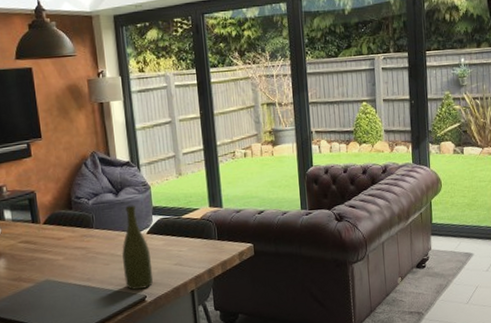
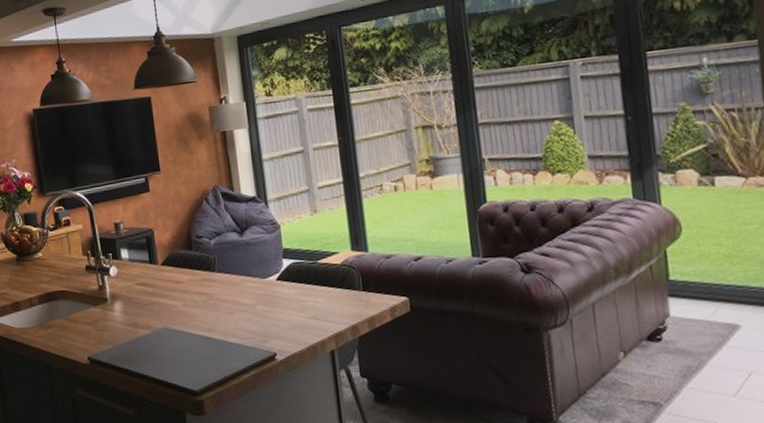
bottle: present [121,205,154,290] -> none [247,246,285,345]

